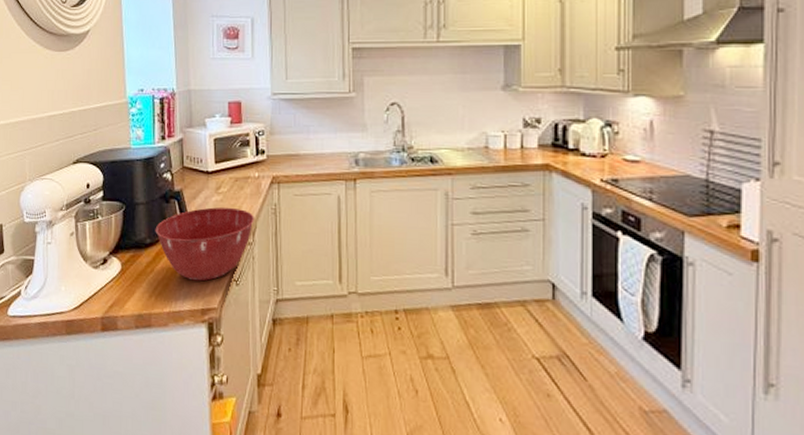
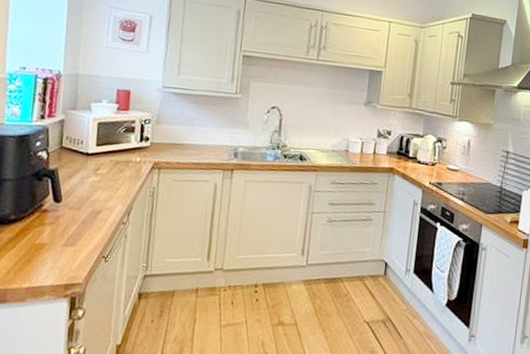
mixing bowl: present [155,207,254,281] -> none [22,187,131,258]

